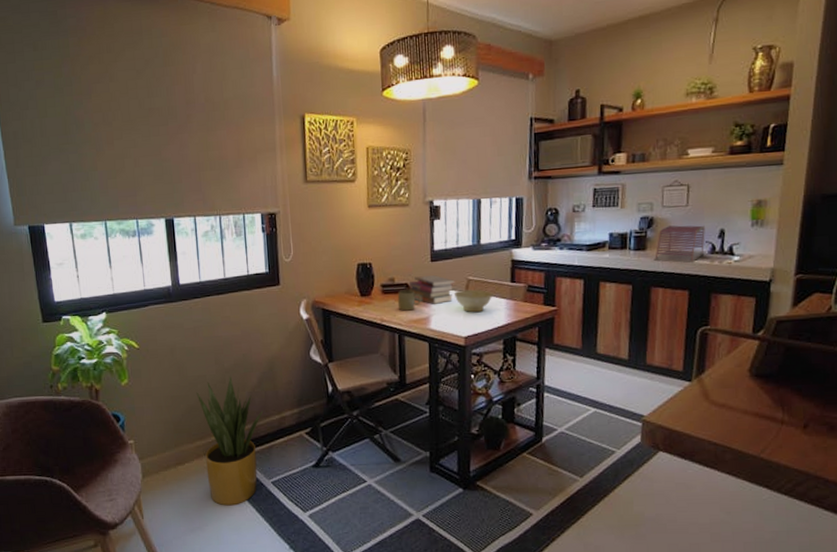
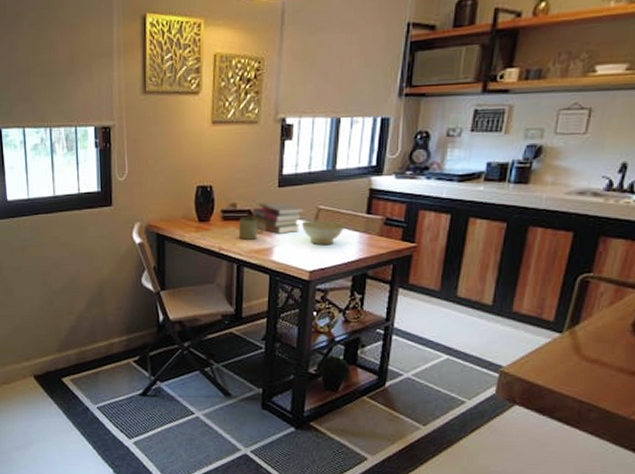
planter: present [196,376,264,506] -> none [23,299,91,427]
dish rack: present [653,225,705,264] -> none [536,155,604,201]

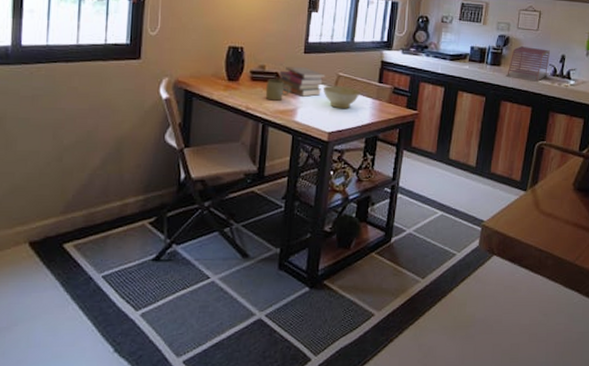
dish rack: none [536,155,604,201] -> present [506,45,550,83]

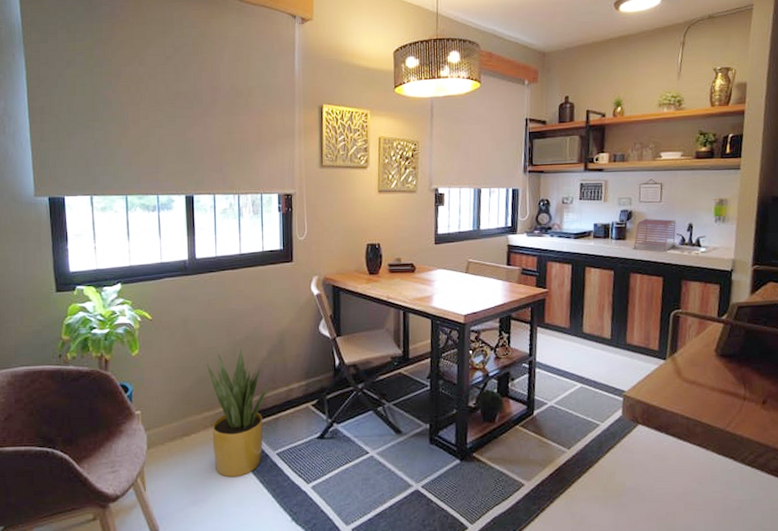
planter: none [24,154,103,303] -> present [206,348,272,478]
mug: present [265,79,290,101] -> none [403,269,425,289]
books: present [279,67,326,97] -> none [414,257,457,284]
bowl: present [322,85,361,109] -> none [455,271,491,293]

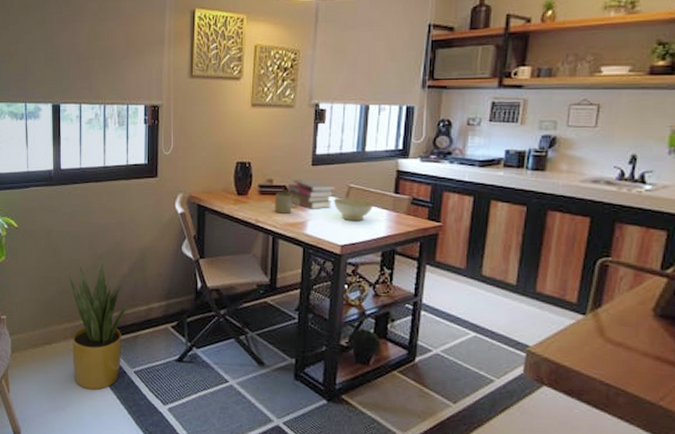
mug: none [403,269,425,289] -> present [274,192,299,214]
books: none [414,257,457,284] -> present [287,180,336,209]
bowl: none [455,271,491,293] -> present [333,197,375,222]
dish rack: present [632,218,676,253] -> none [553,146,614,189]

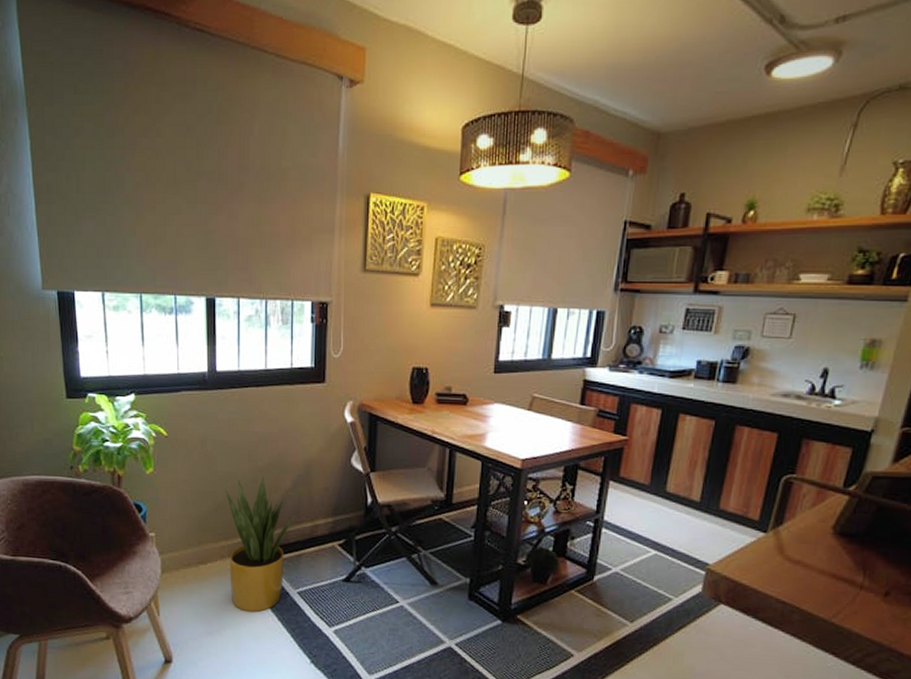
mug: present [274,192,299,214] -> none [452,401,479,425]
books: present [287,180,336,209] -> none [466,388,519,421]
bowl: present [333,197,375,222] -> none [515,407,559,434]

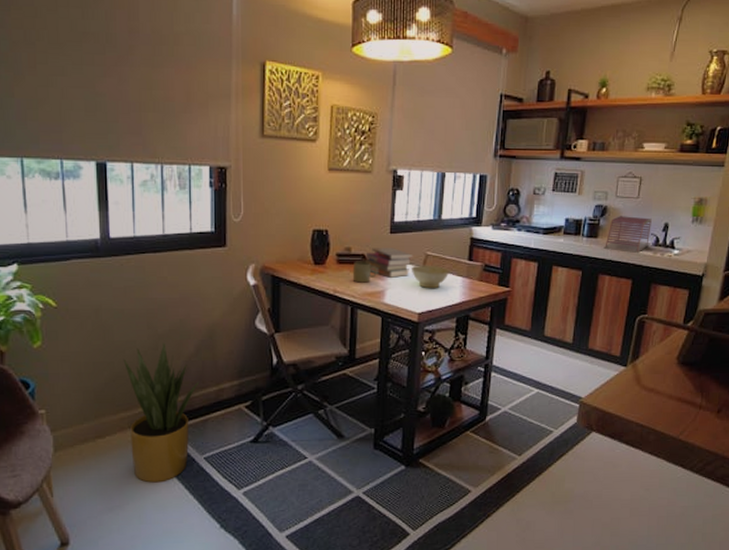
mug: none [452,401,479,425] -> present [352,261,377,283]
books: none [466,388,519,421] -> present [365,248,413,278]
bowl: none [515,407,559,434] -> present [411,265,450,289]
dish rack: none [743,357,807,403] -> present [603,215,652,254]

